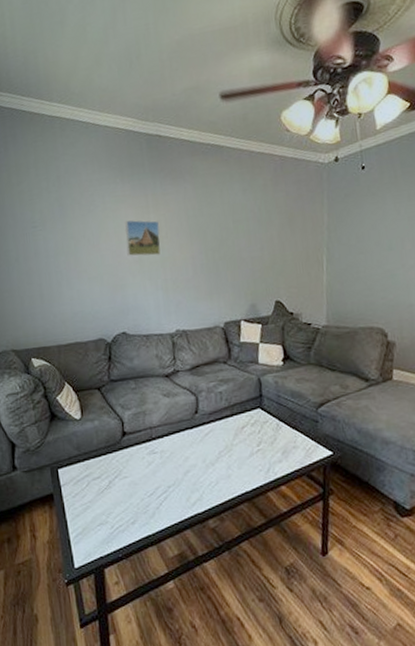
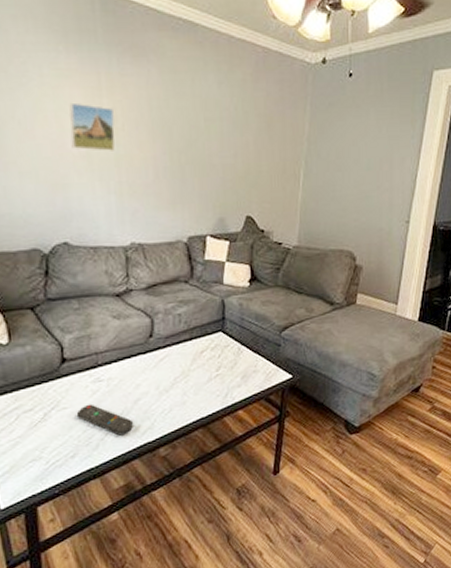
remote control: none [135,474,184,505] -> present [76,404,133,436]

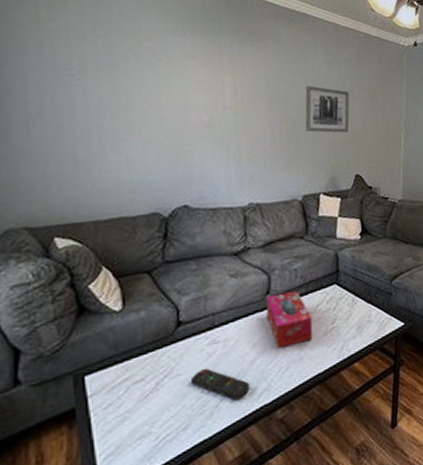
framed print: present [69,102,116,151] -> none [193,79,236,121]
tissue box: none [149,336,197,391] -> present [266,291,313,349]
wall art: none [191,112,243,168] -> present [305,86,350,133]

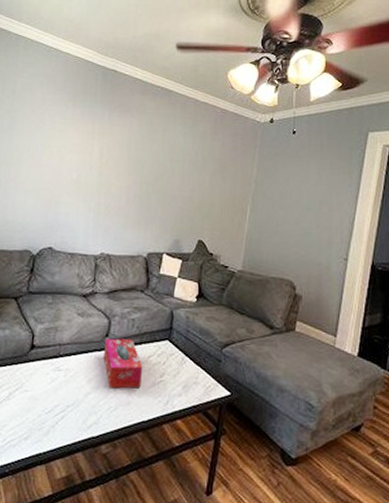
remote control: present [190,368,249,400] -> none [35,390,81,426]
wall art: present [305,86,350,133] -> none [157,154,201,200]

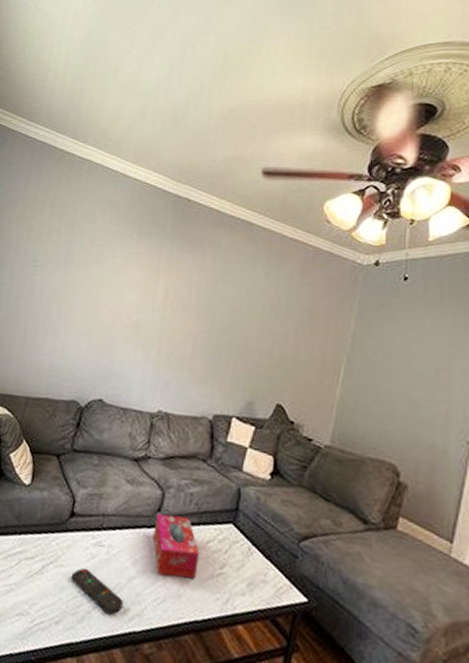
remote control: none [35,390,81,426] -> present [70,568,123,615]

